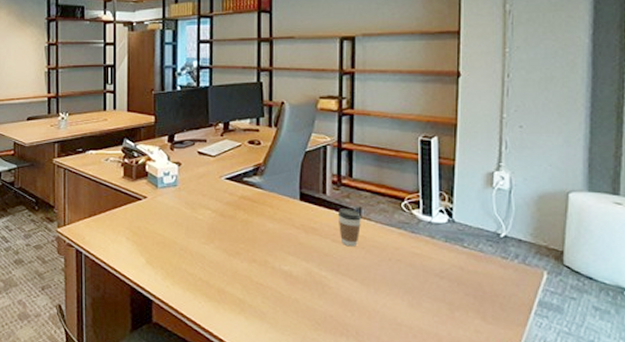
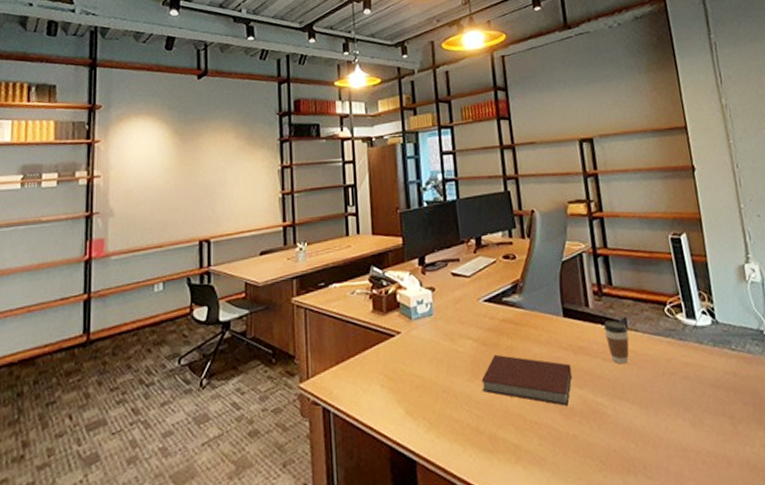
notebook: none [216,225,301,274] -> present [481,354,572,406]

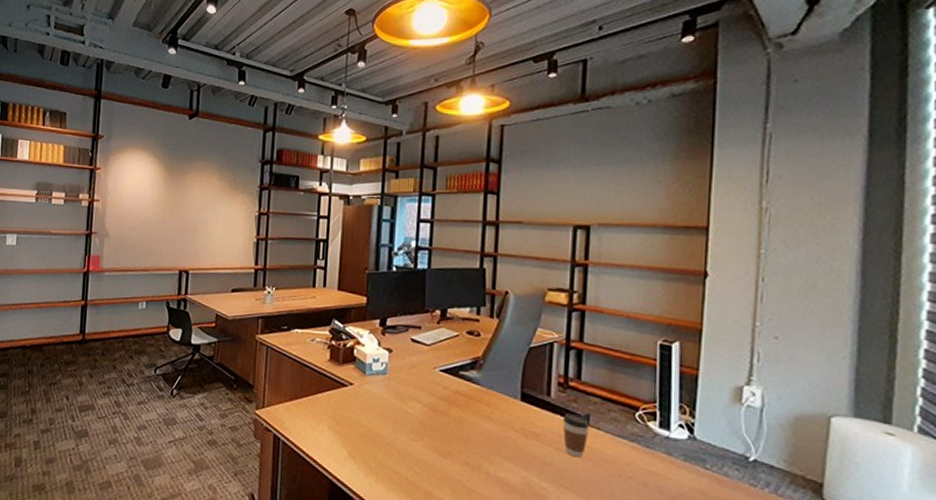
notebook: present [481,354,572,406] -> none [425,421,520,483]

